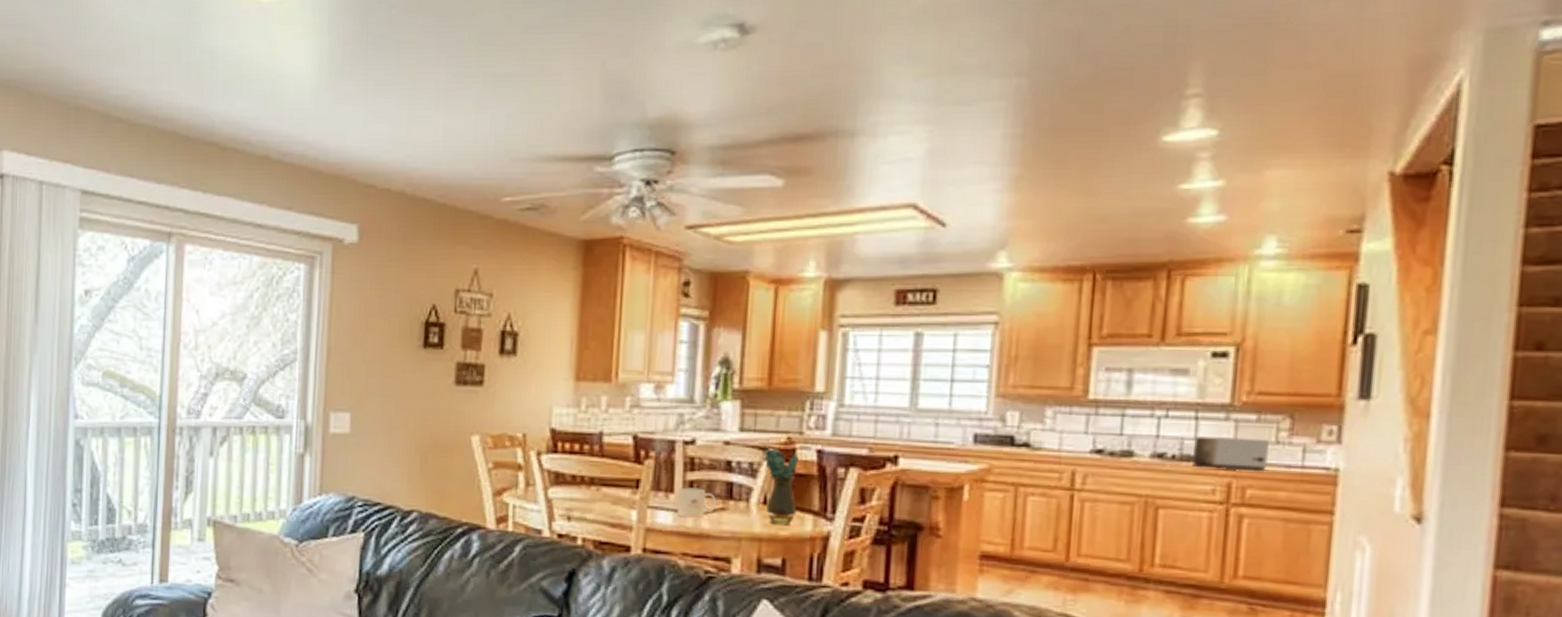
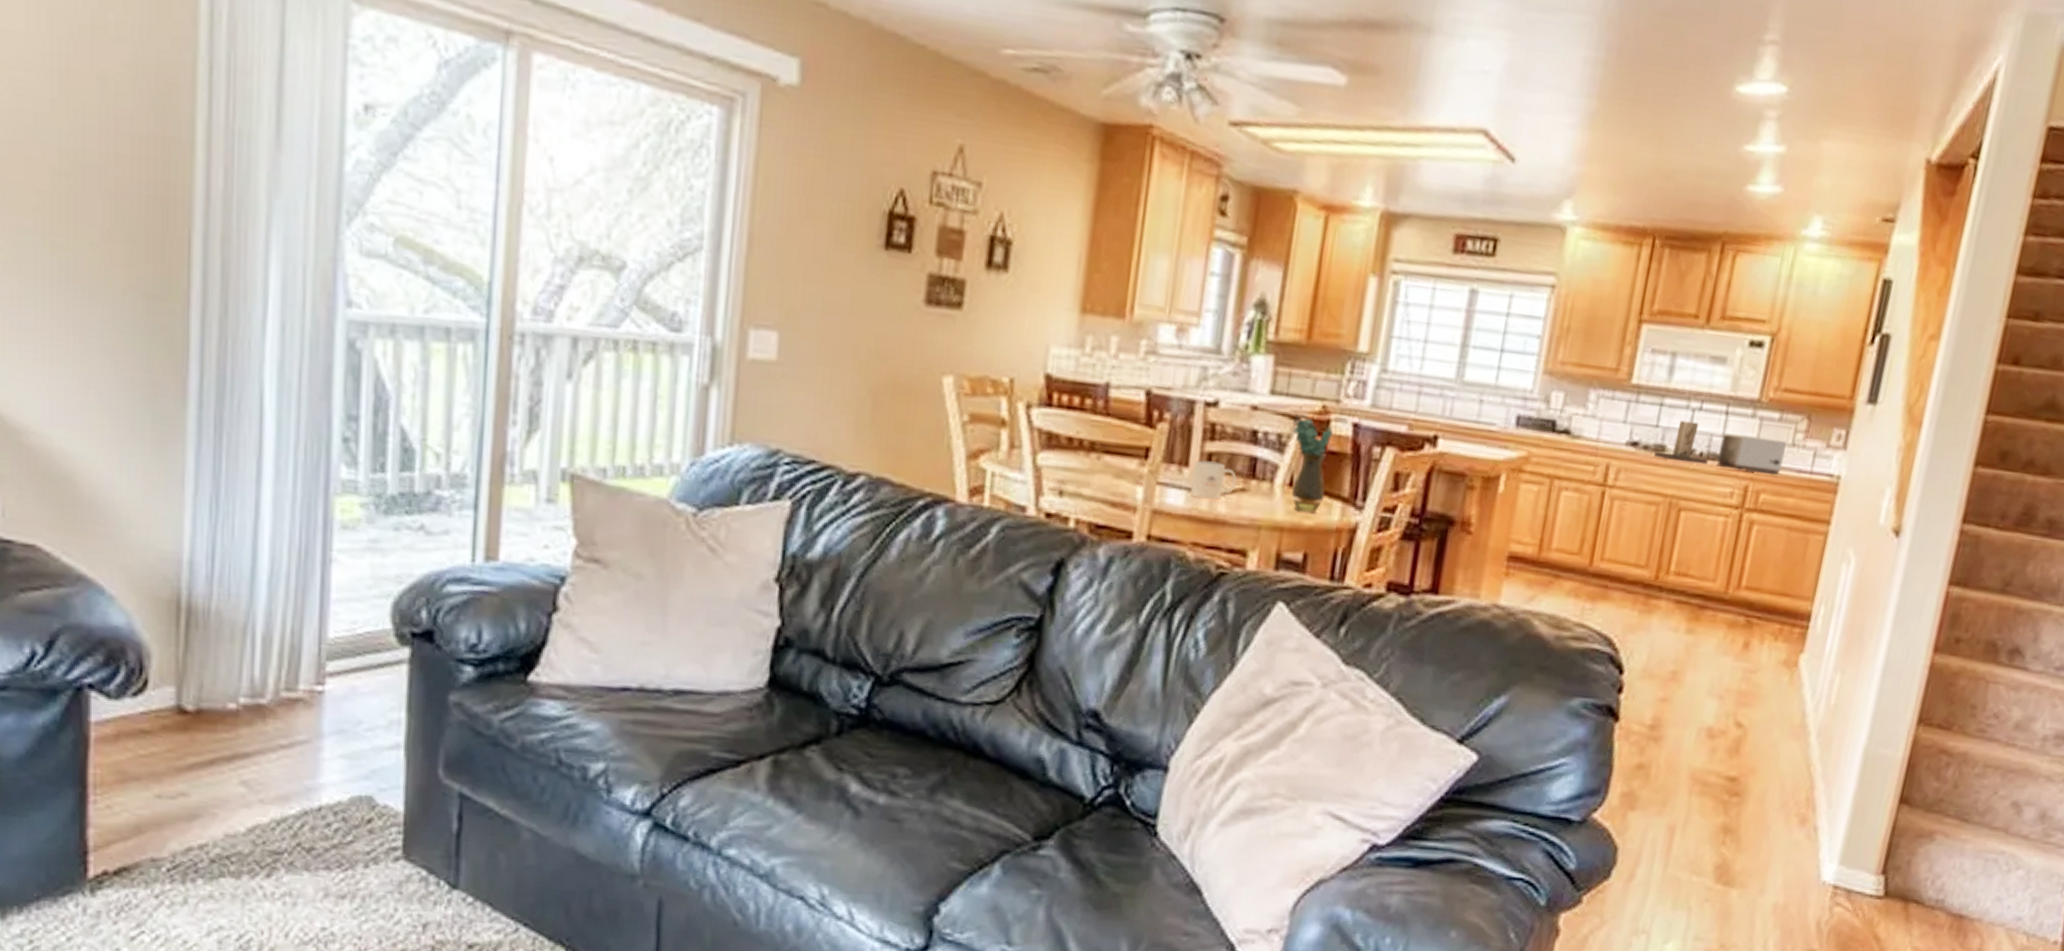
paper towel roll: none [1120,427,1181,466] -> present [1653,420,1708,465]

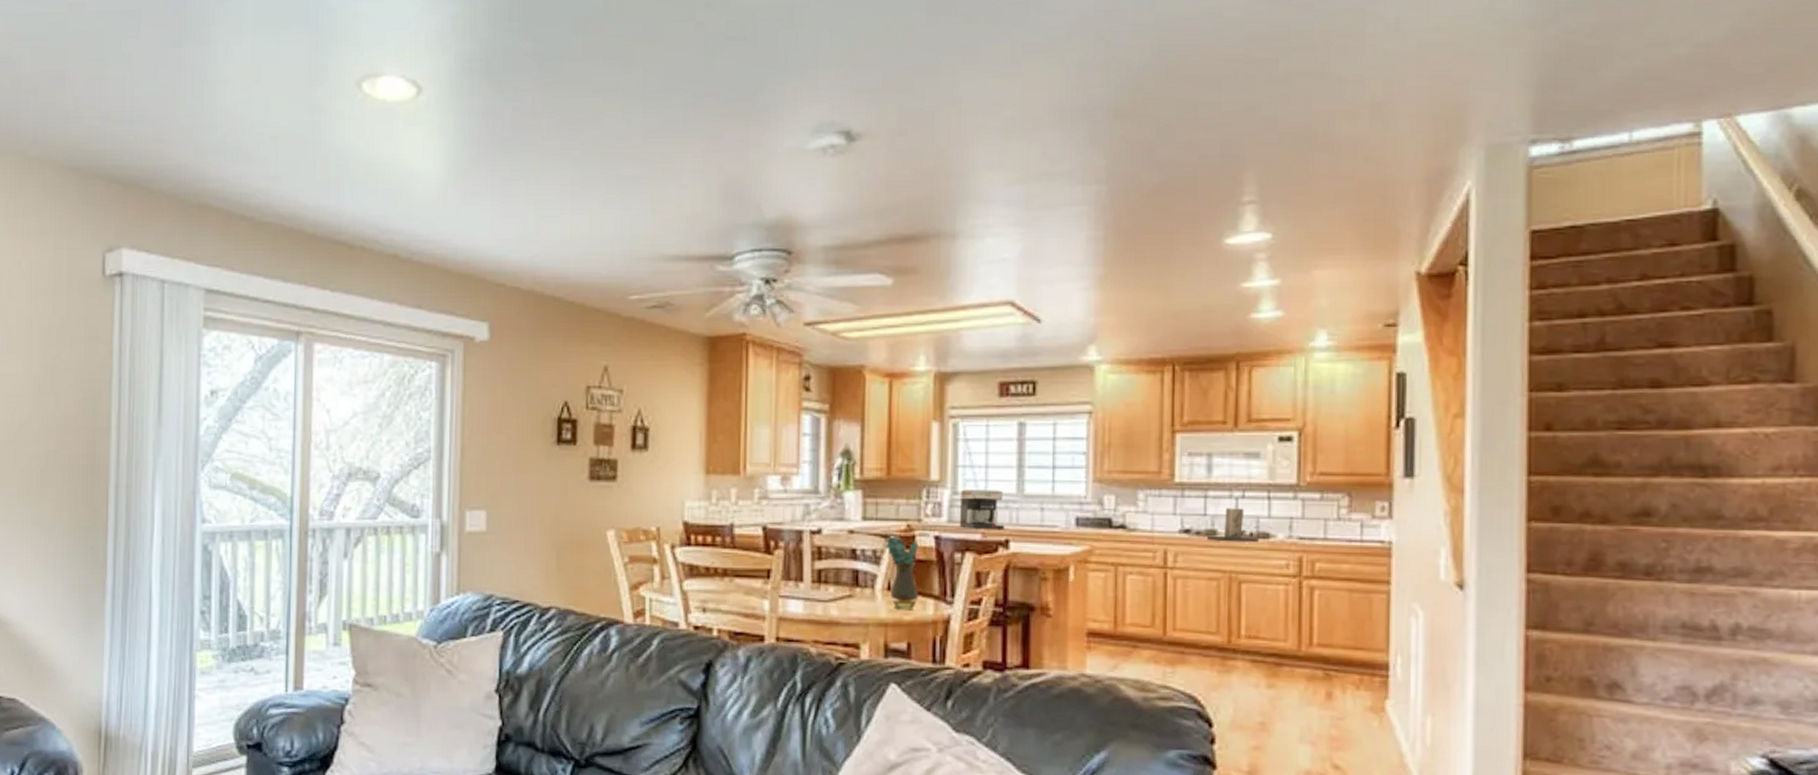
mug: present [1190,460,1237,501] -> none [806,576,844,607]
coffee maker: none [1383,367,1440,423] -> present [959,489,1005,530]
toaster: present [1717,432,1788,476] -> none [1267,514,1333,547]

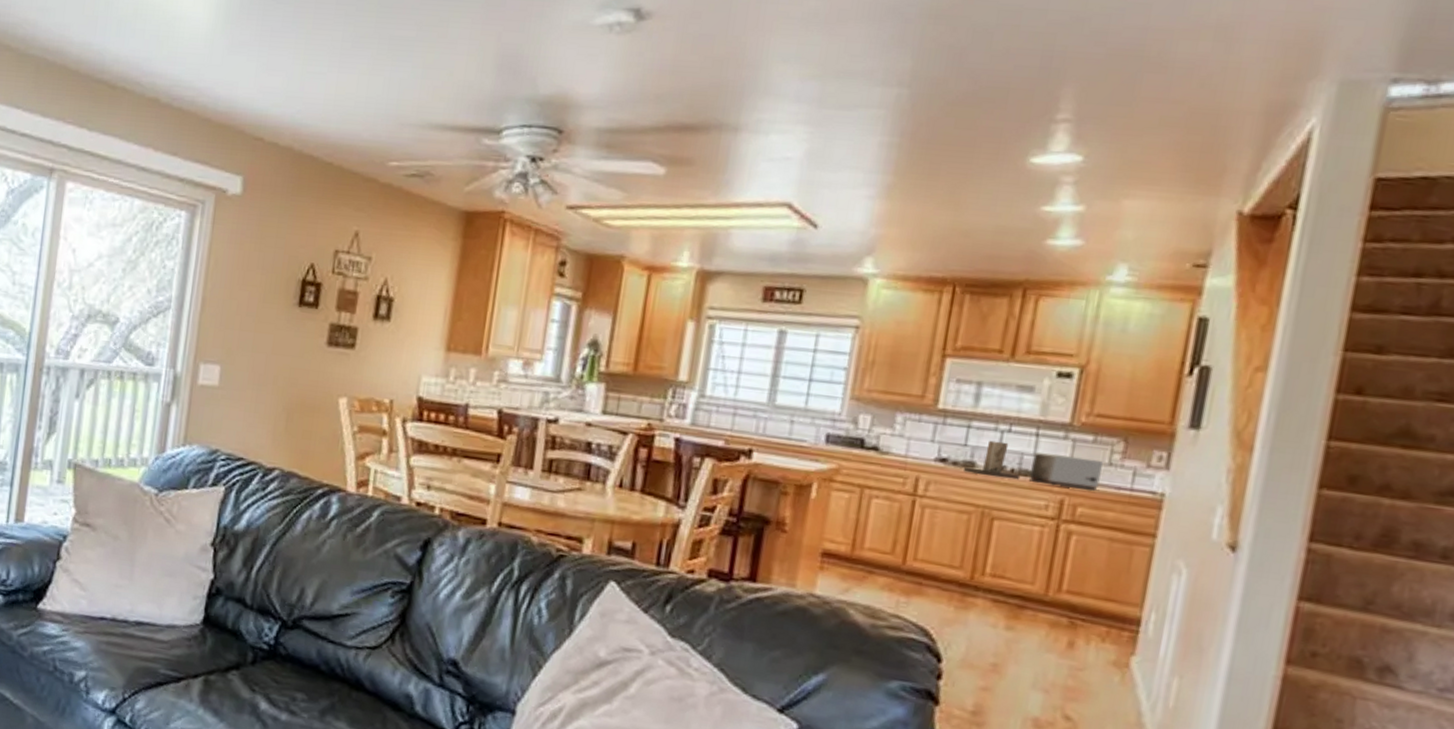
vase: present [884,532,919,610] -> none [621,429,658,510]
coffee maker: present [959,489,1005,530] -> none [702,393,753,439]
toaster: none [1267,514,1333,547] -> present [1029,452,1104,492]

